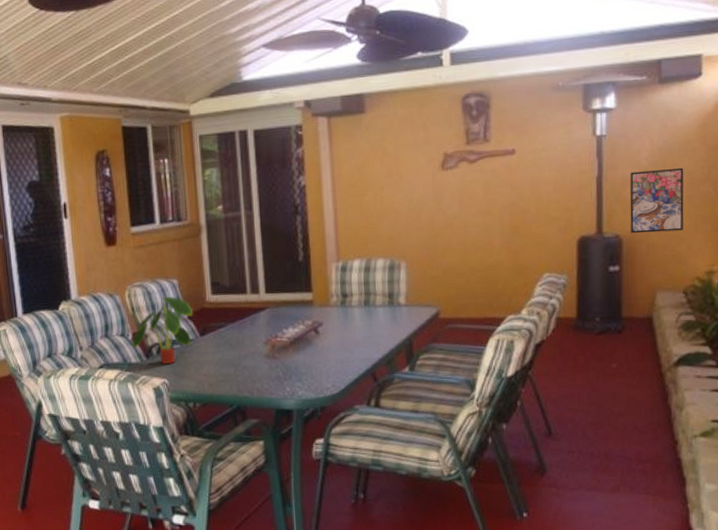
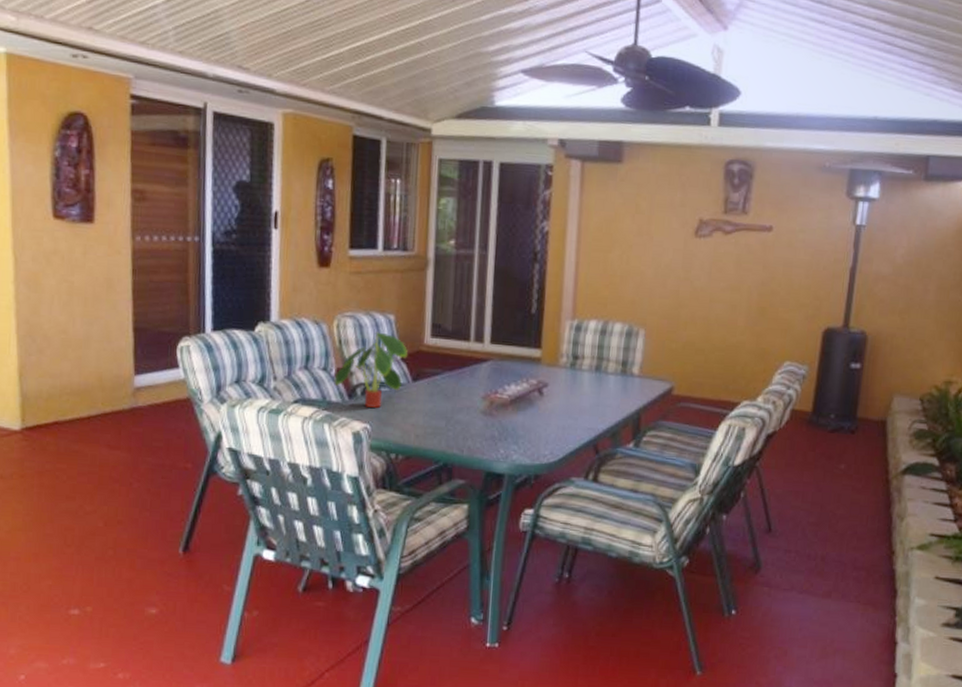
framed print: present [630,167,684,234] -> none [877,268,937,336]

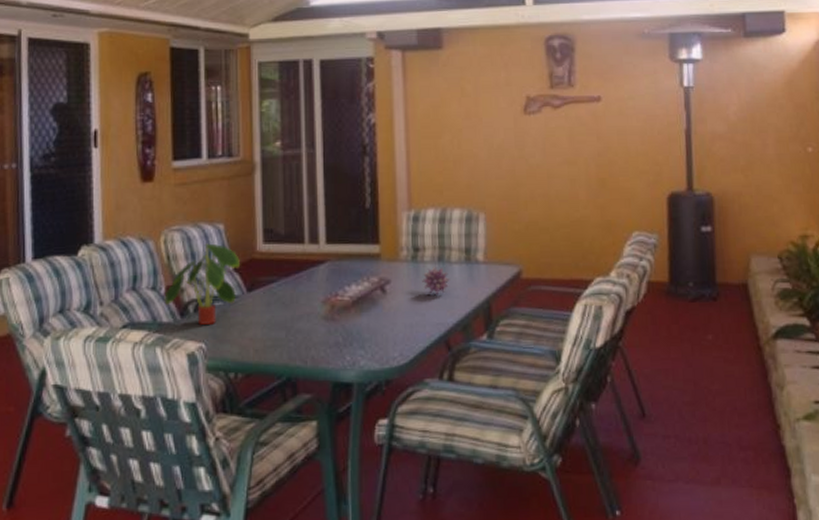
flower: none [578,376,605,401] -> present [422,267,450,294]

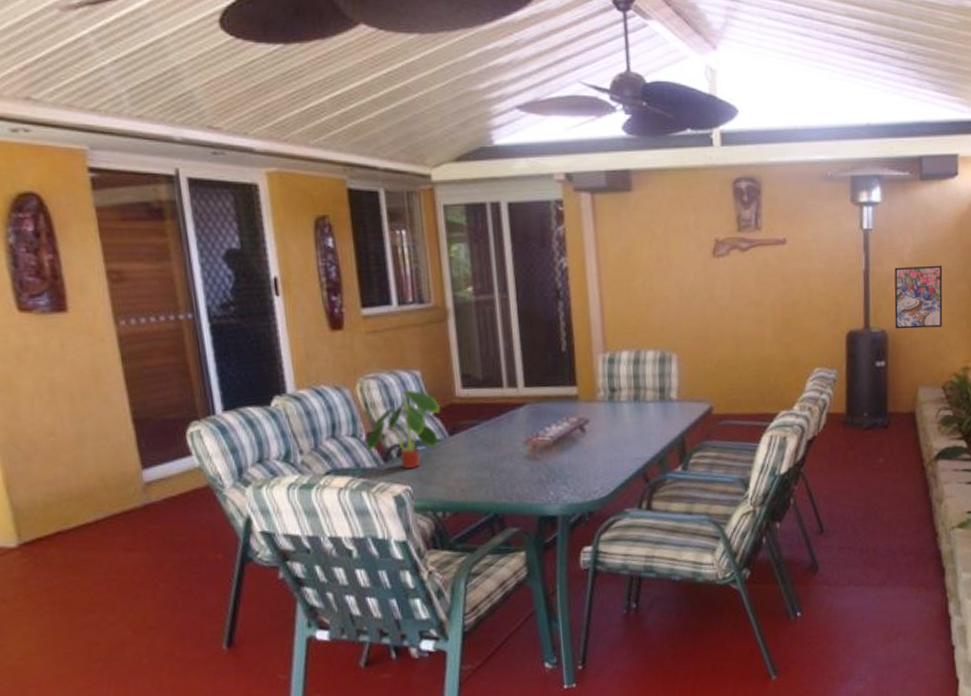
flower: present [422,267,450,294] -> none [619,406,646,431]
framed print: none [719,124,775,192] -> present [894,265,943,329]

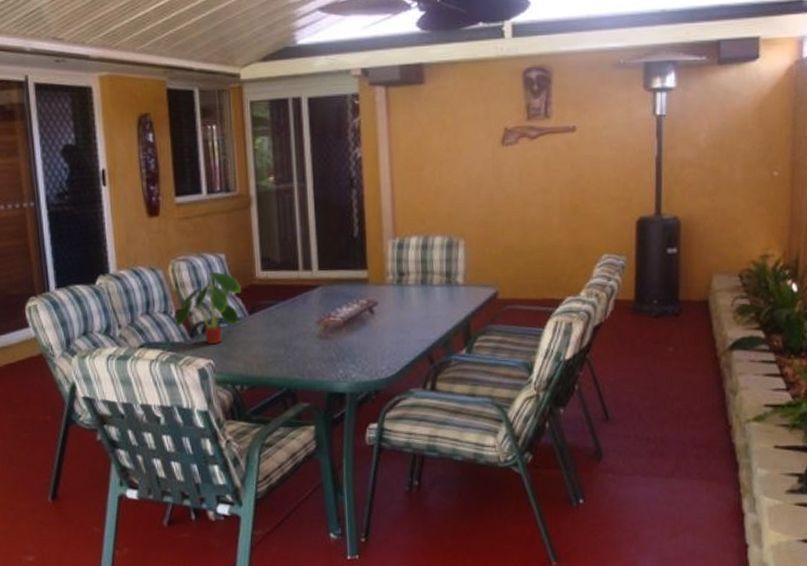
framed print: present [894,265,943,329] -> none [688,150,741,216]

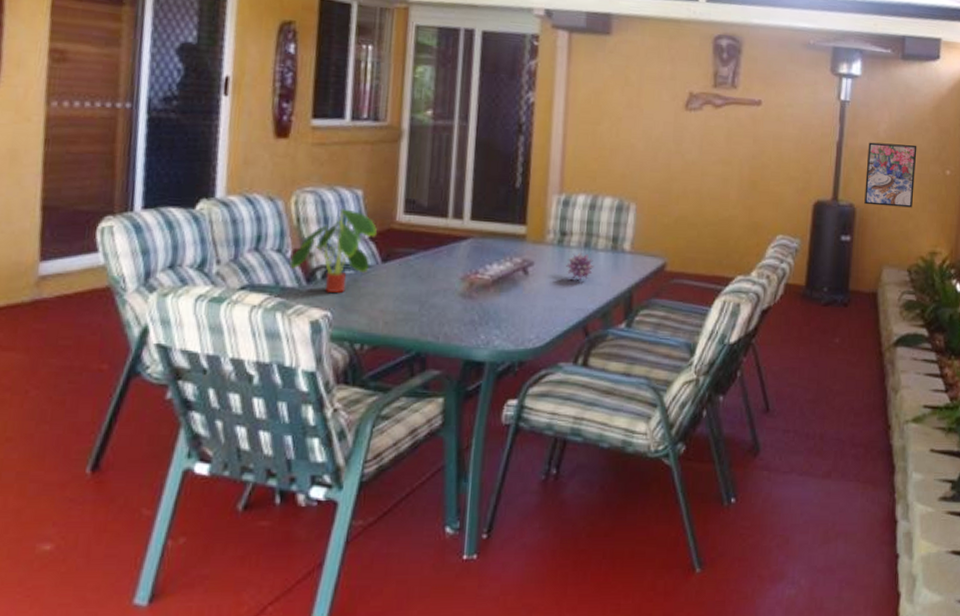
flower: none [407,290,432,314] -> present [566,253,594,280]
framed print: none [688,150,741,216] -> present [864,142,917,208]

